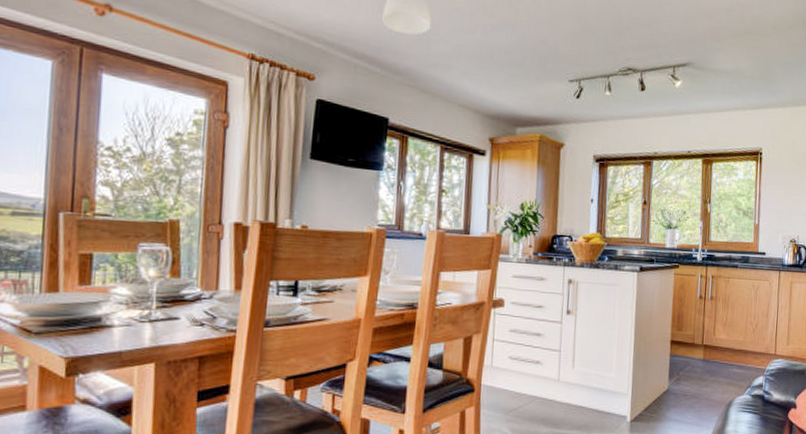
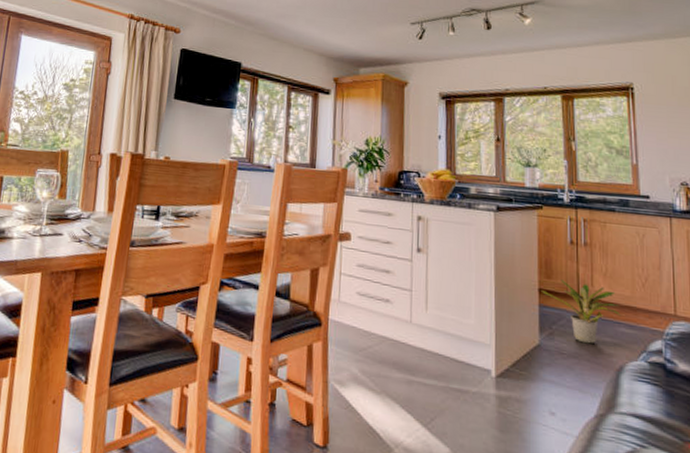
potted plant: none [672,331,735,385] -> present [540,280,622,344]

